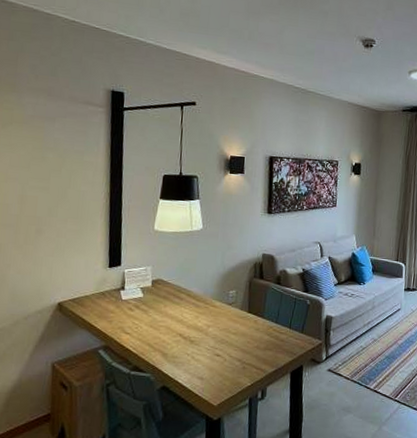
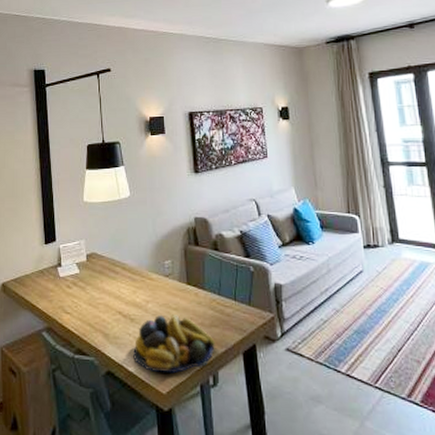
fruit bowl: none [189,338,267,389] -> present [133,315,215,374]

